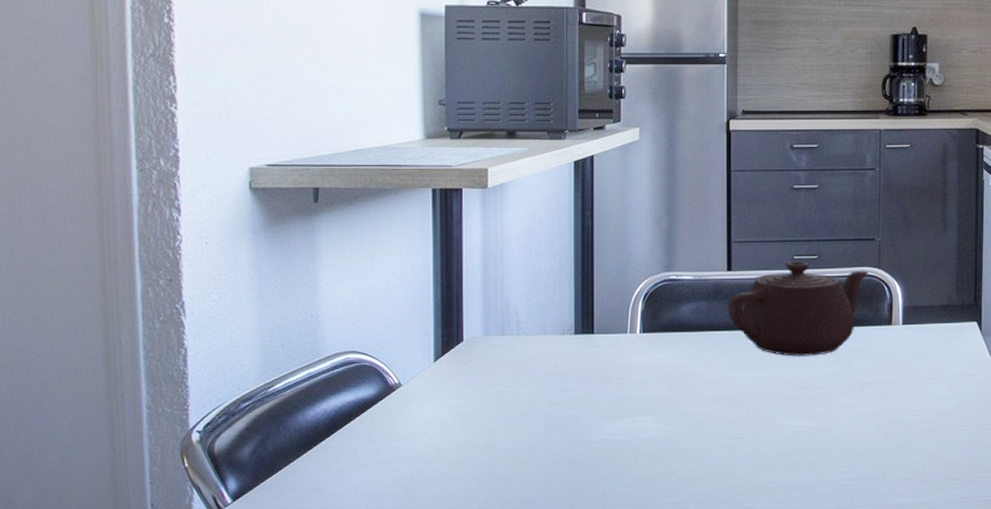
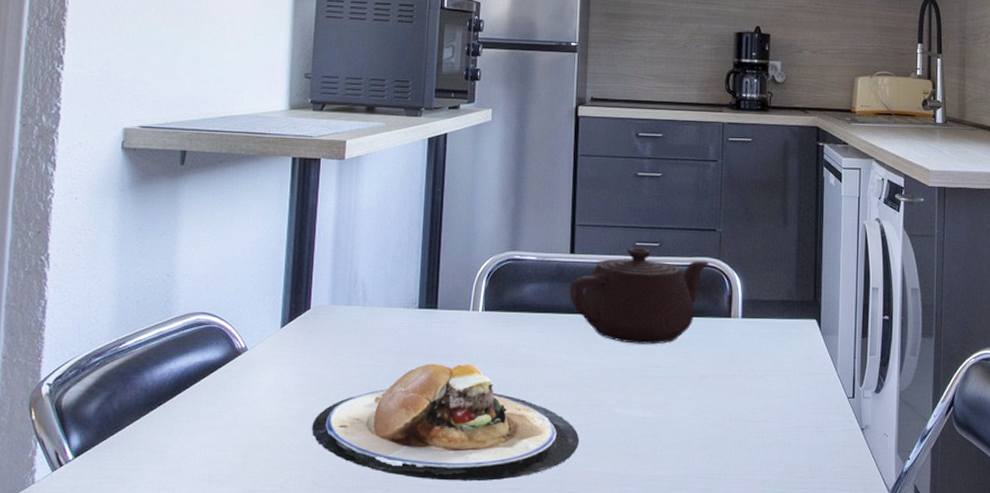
plate: none [474,385,744,499] -> present [312,364,580,482]

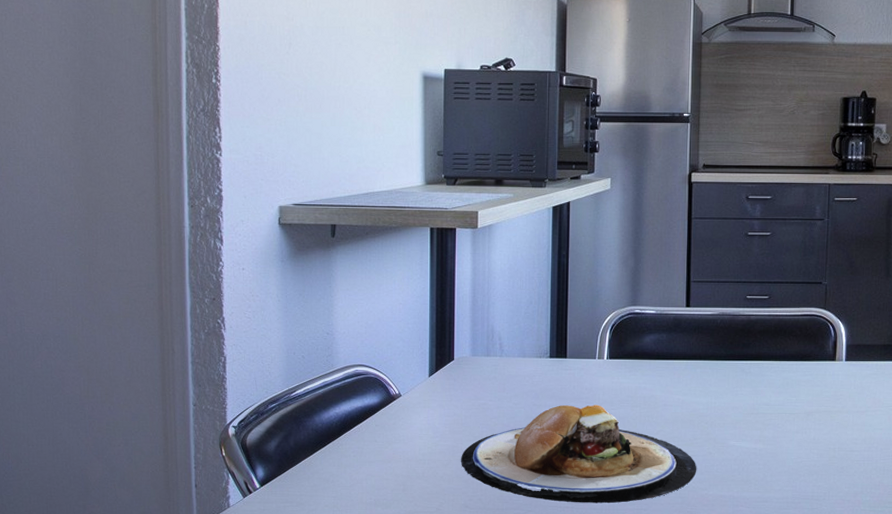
teapot: present [569,248,708,345] -> none [685,301,815,386]

